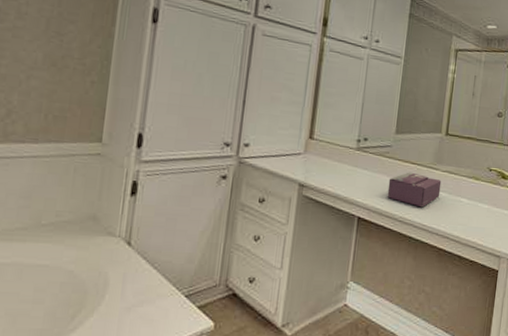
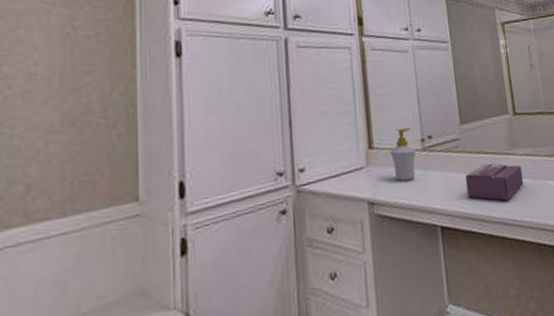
soap bottle: none [327,127,351,173] -> present [389,128,416,181]

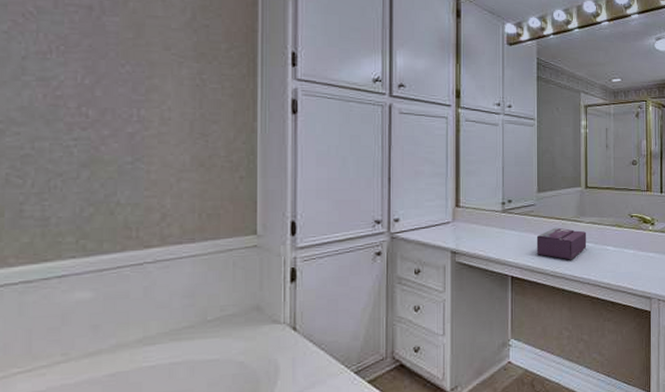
soap bottle: present [389,128,416,181] -> none [473,192,497,236]

